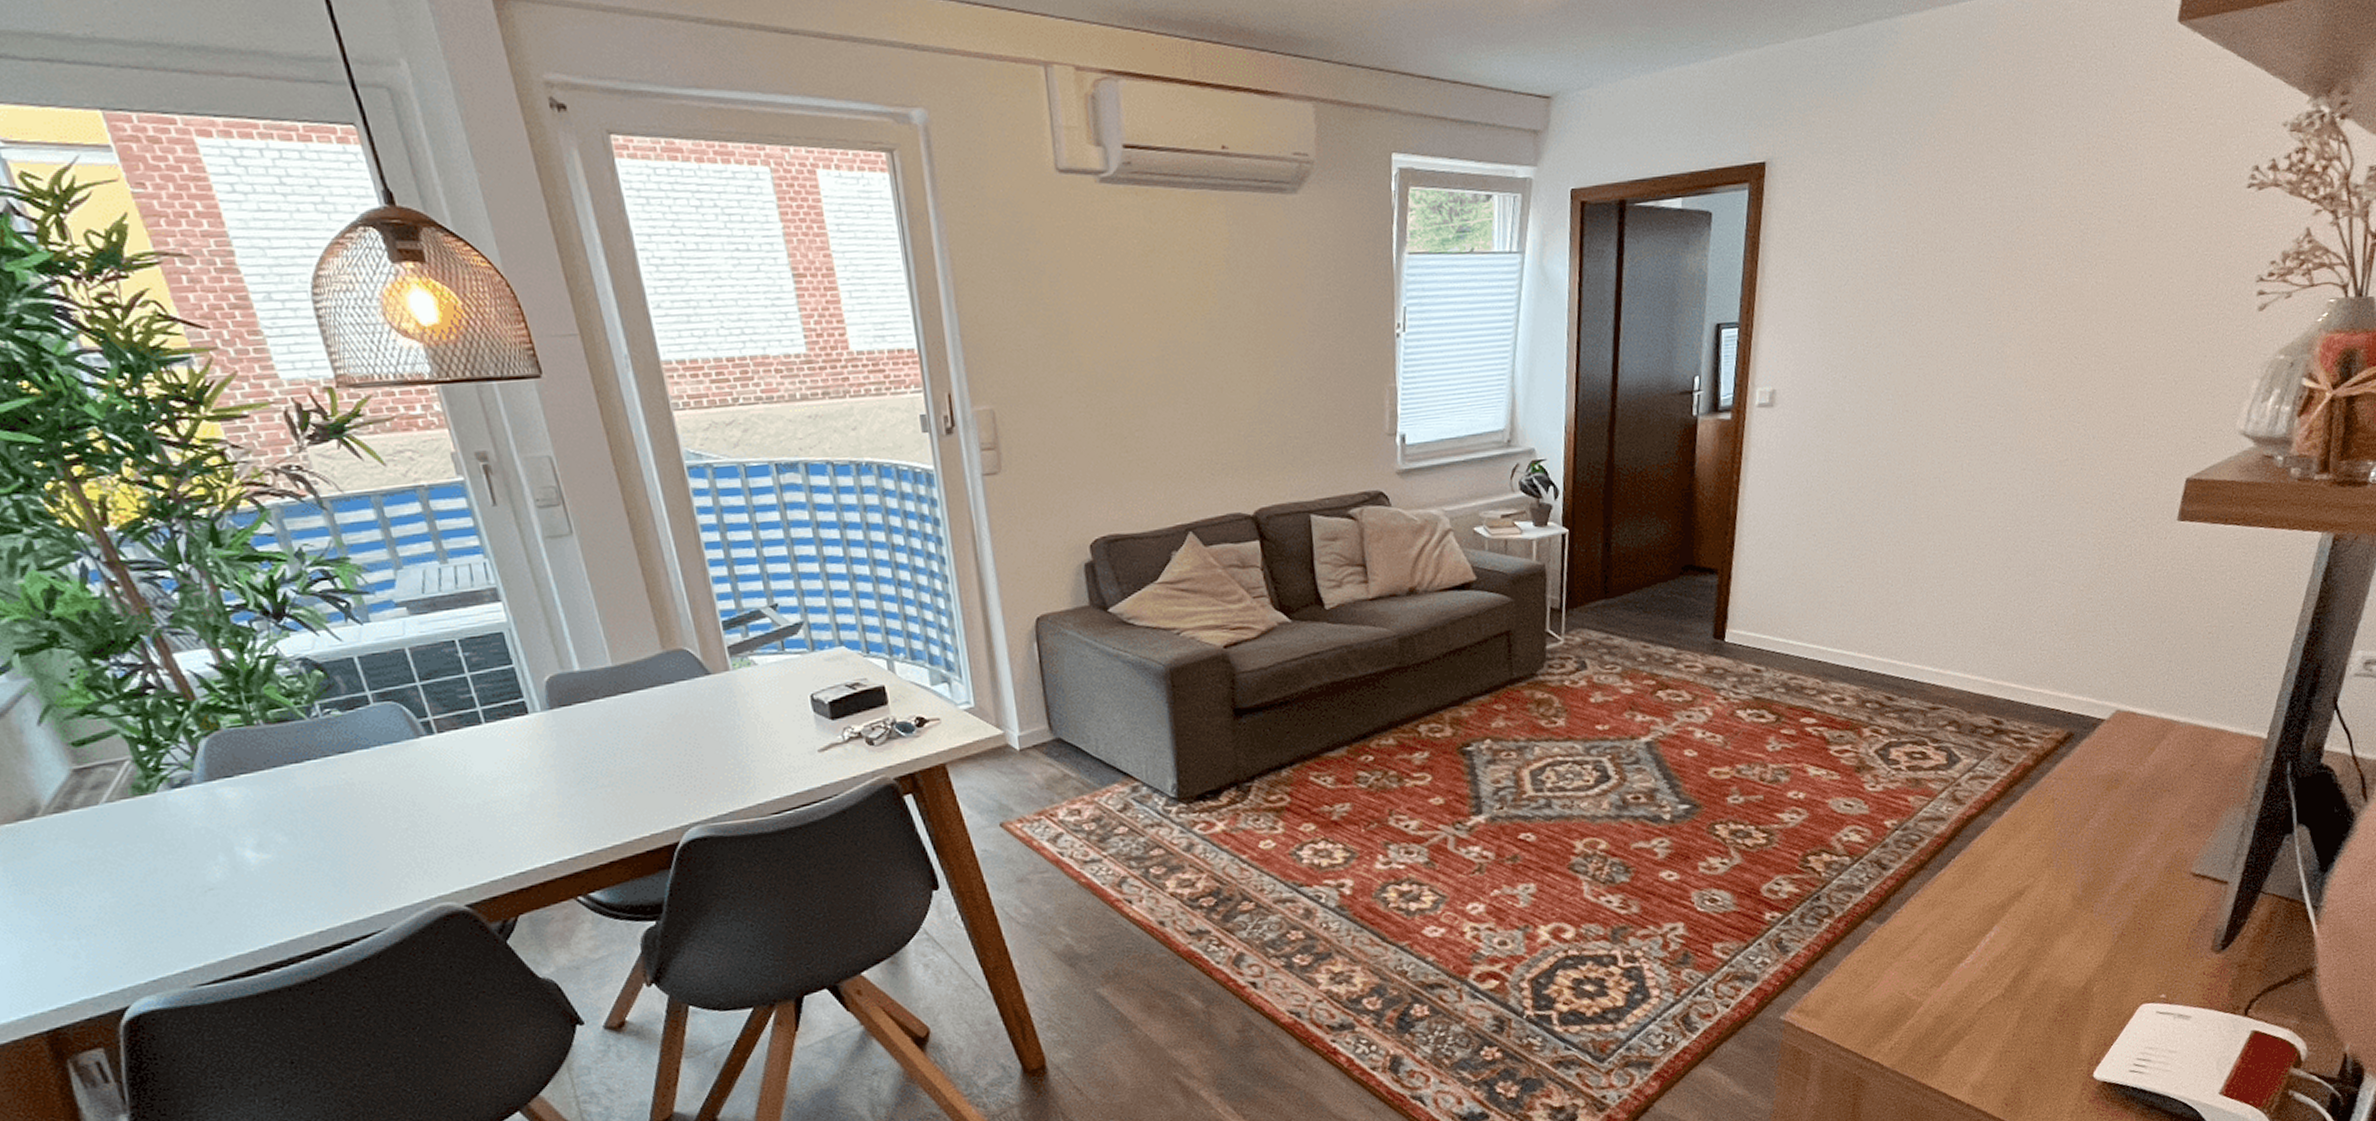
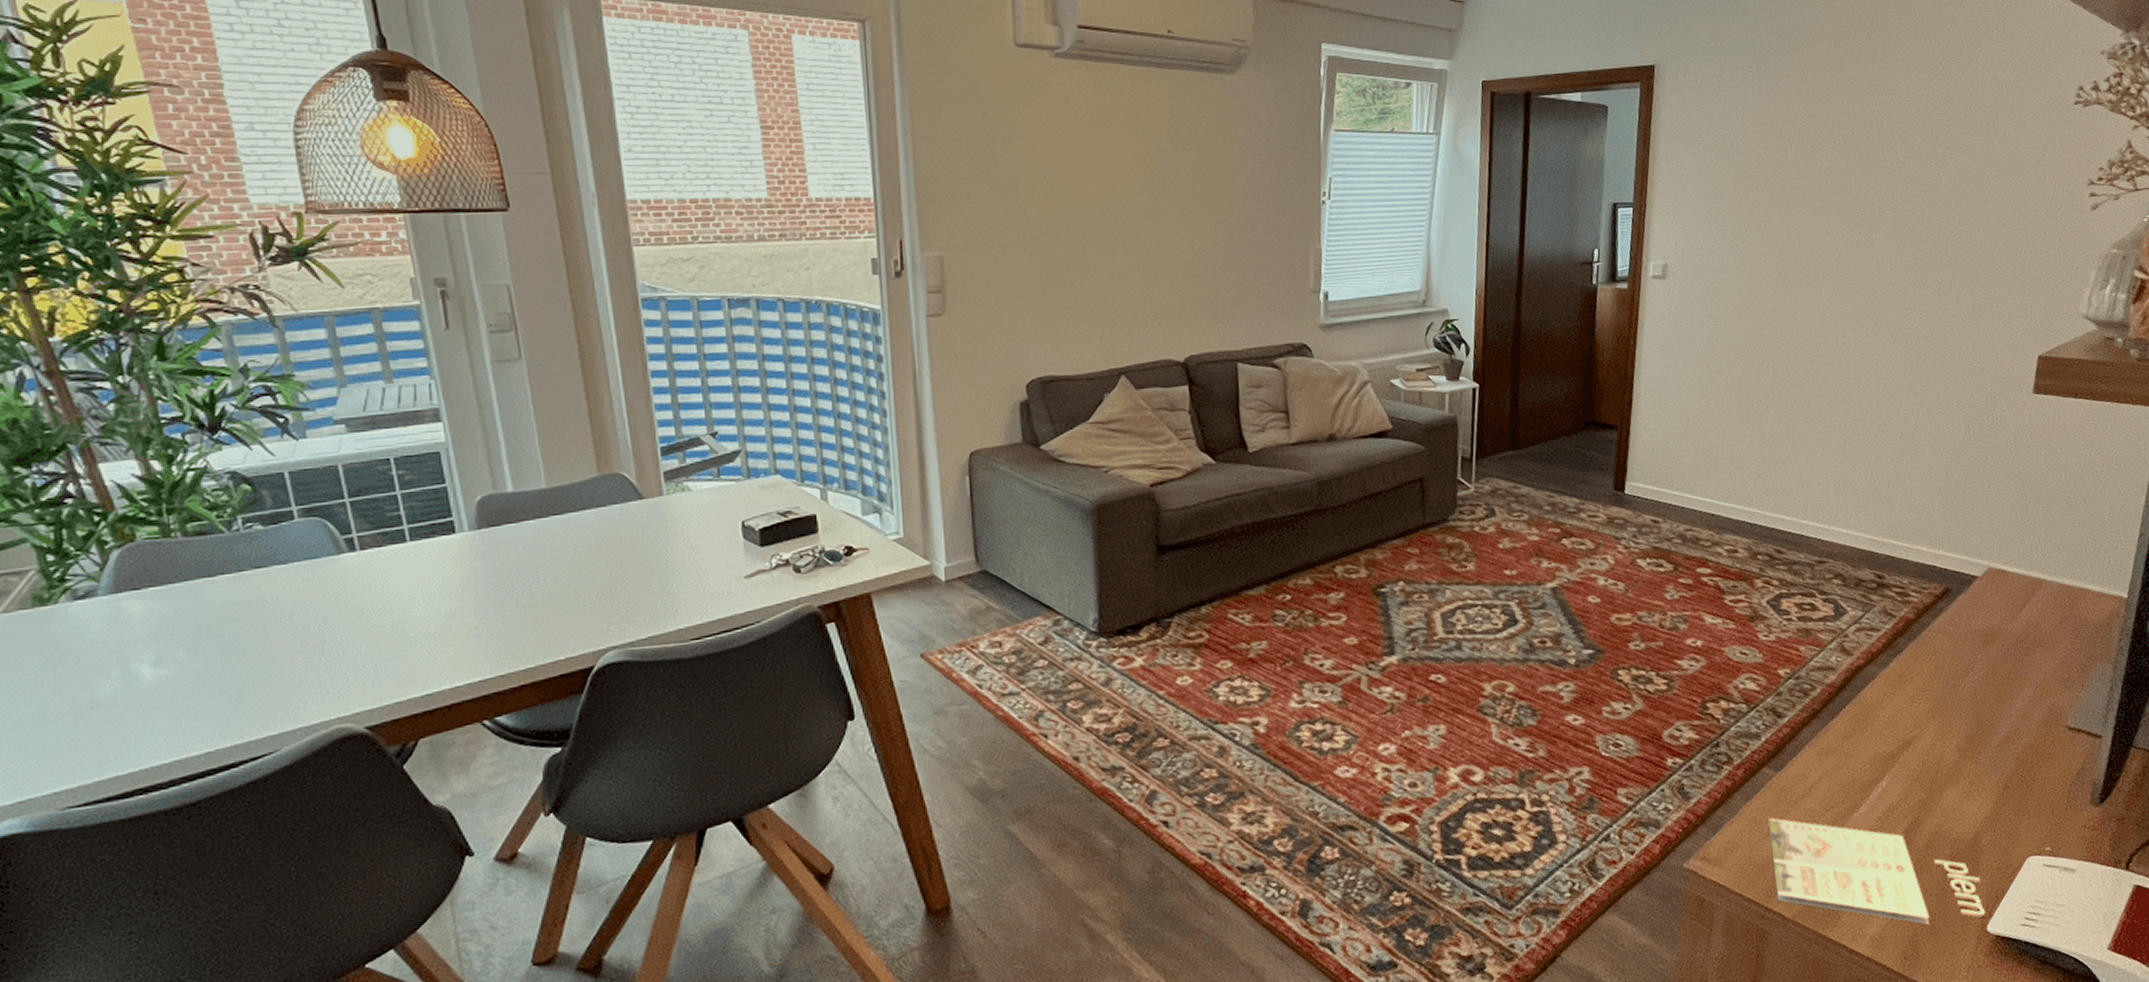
magazine: none [1869,970,2093,1072] -> present [1768,818,1986,925]

